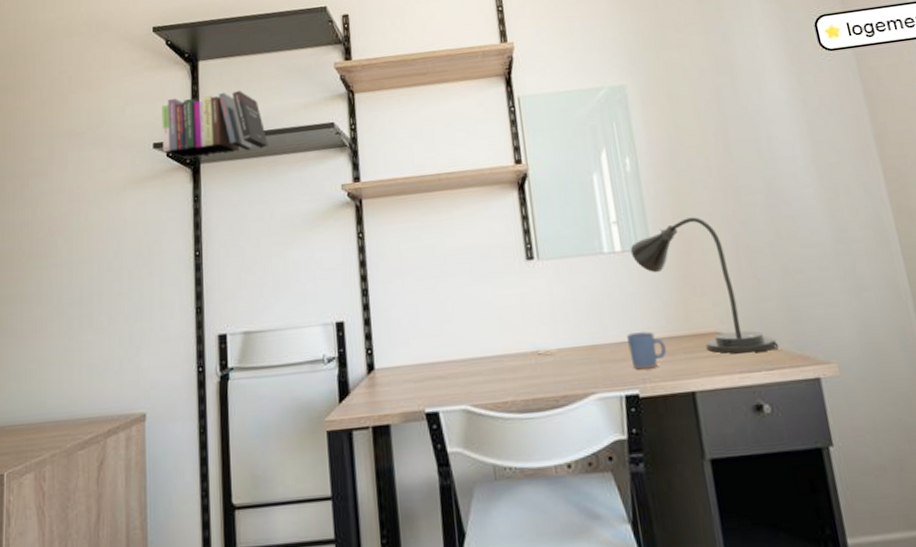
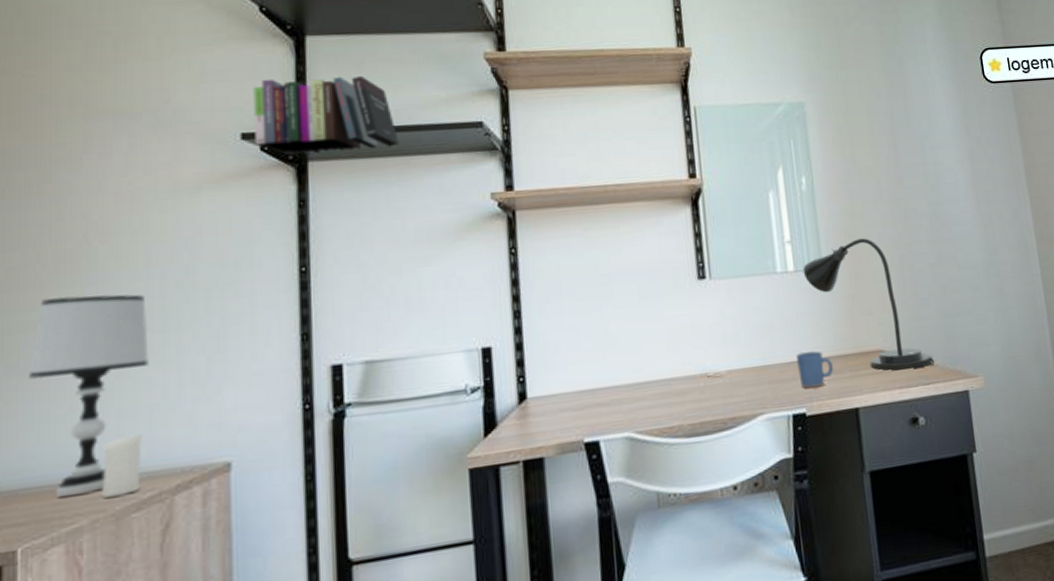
table lamp: none [12,274,90,435] -> present [28,294,149,498]
candle: none [58,386,85,438] -> present [101,434,142,499]

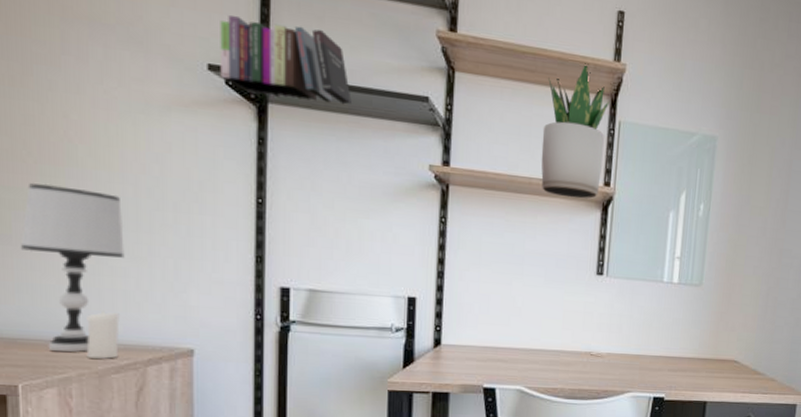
planter: none [610,55,685,199] -> present [541,63,610,199]
mug: present [796,350,833,389] -> none [664,350,694,380]
desk lamp: present [802,238,935,370] -> none [685,266,776,380]

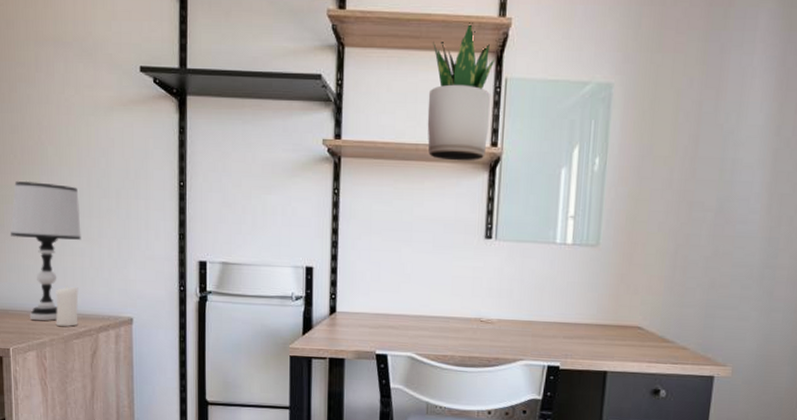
books: present [220,15,352,105] -> none [149,22,255,90]

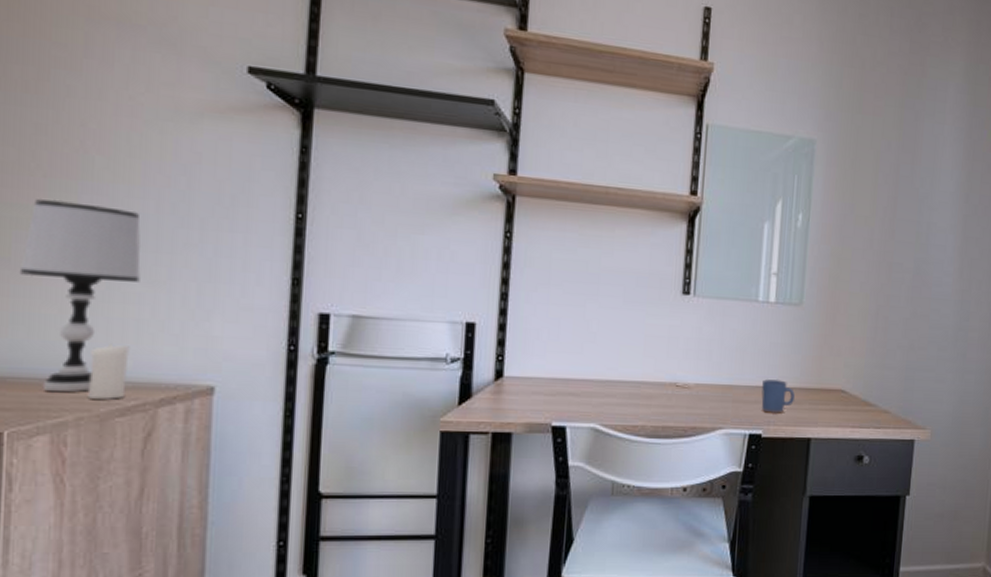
planter: present [427,22,496,161] -> none [619,62,696,210]
mug: none [559,315,591,348] -> present [761,379,795,413]

